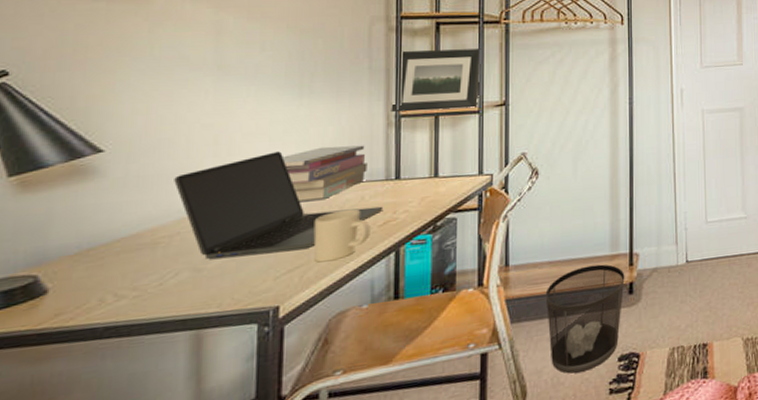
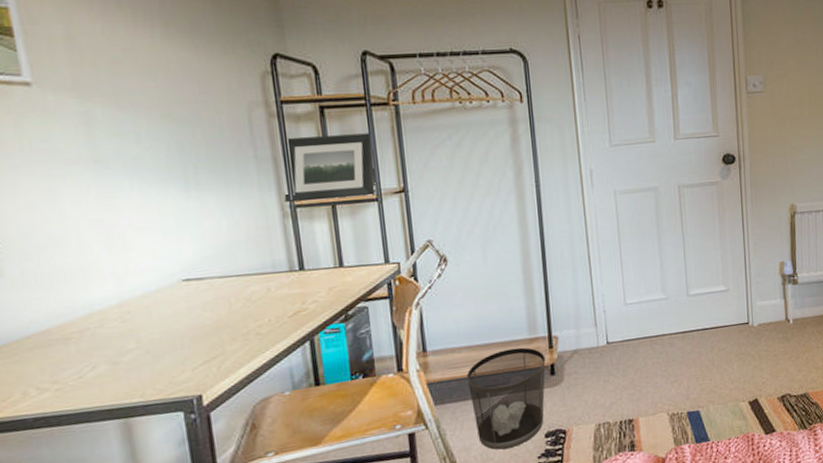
laptop: present [174,151,384,259] -> none [72,245,292,353]
books: present [283,145,367,203] -> none [180,237,269,296]
mug: present [313,209,371,263] -> none [223,300,282,353]

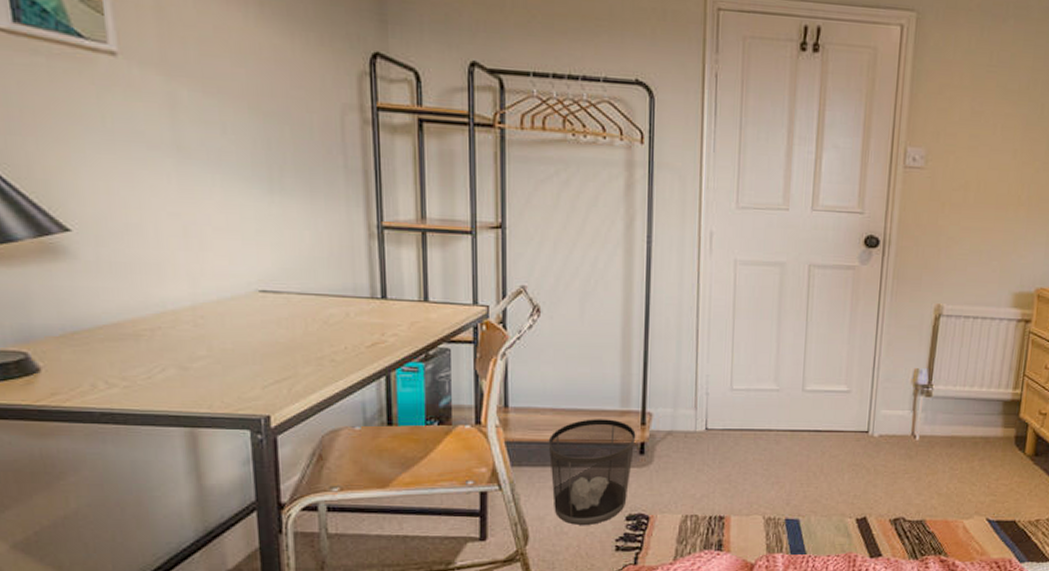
picture frame: present [283,133,375,203] -> none [372,151,473,227]

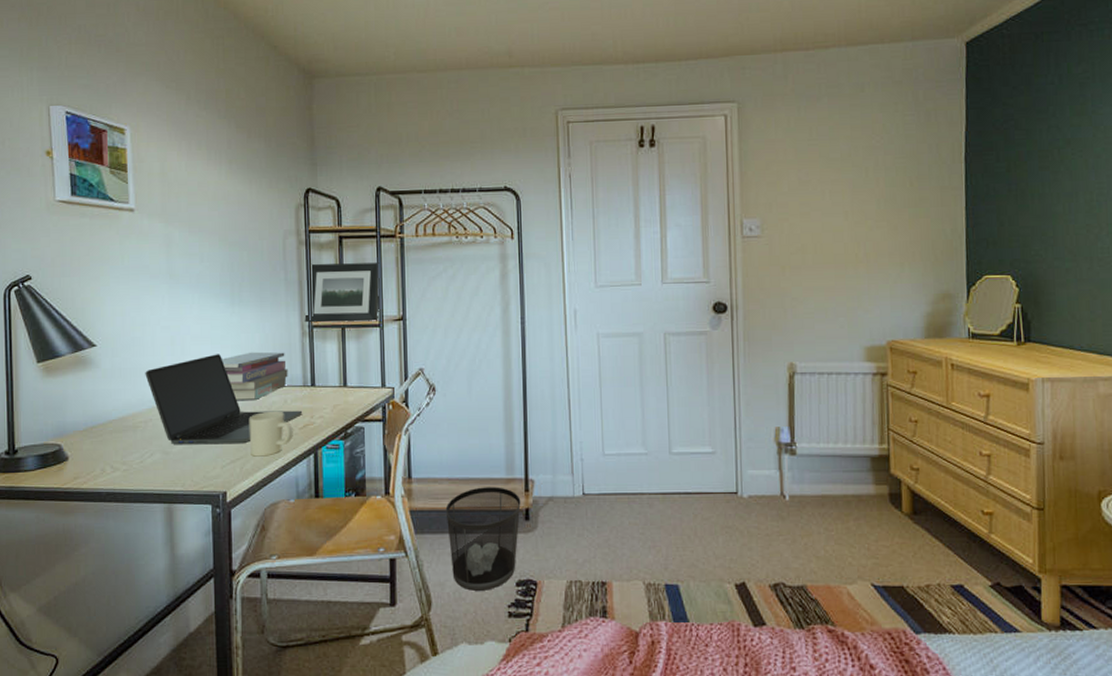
laptop: none [147,252,371,360] -> present [145,354,303,444]
books: none [258,252,350,311] -> present [222,351,288,401]
mug: none [298,325,358,377] -> present [249,411,293,457]
picture frame: none [372,151,473,227] -> present [304,262,380,323]

